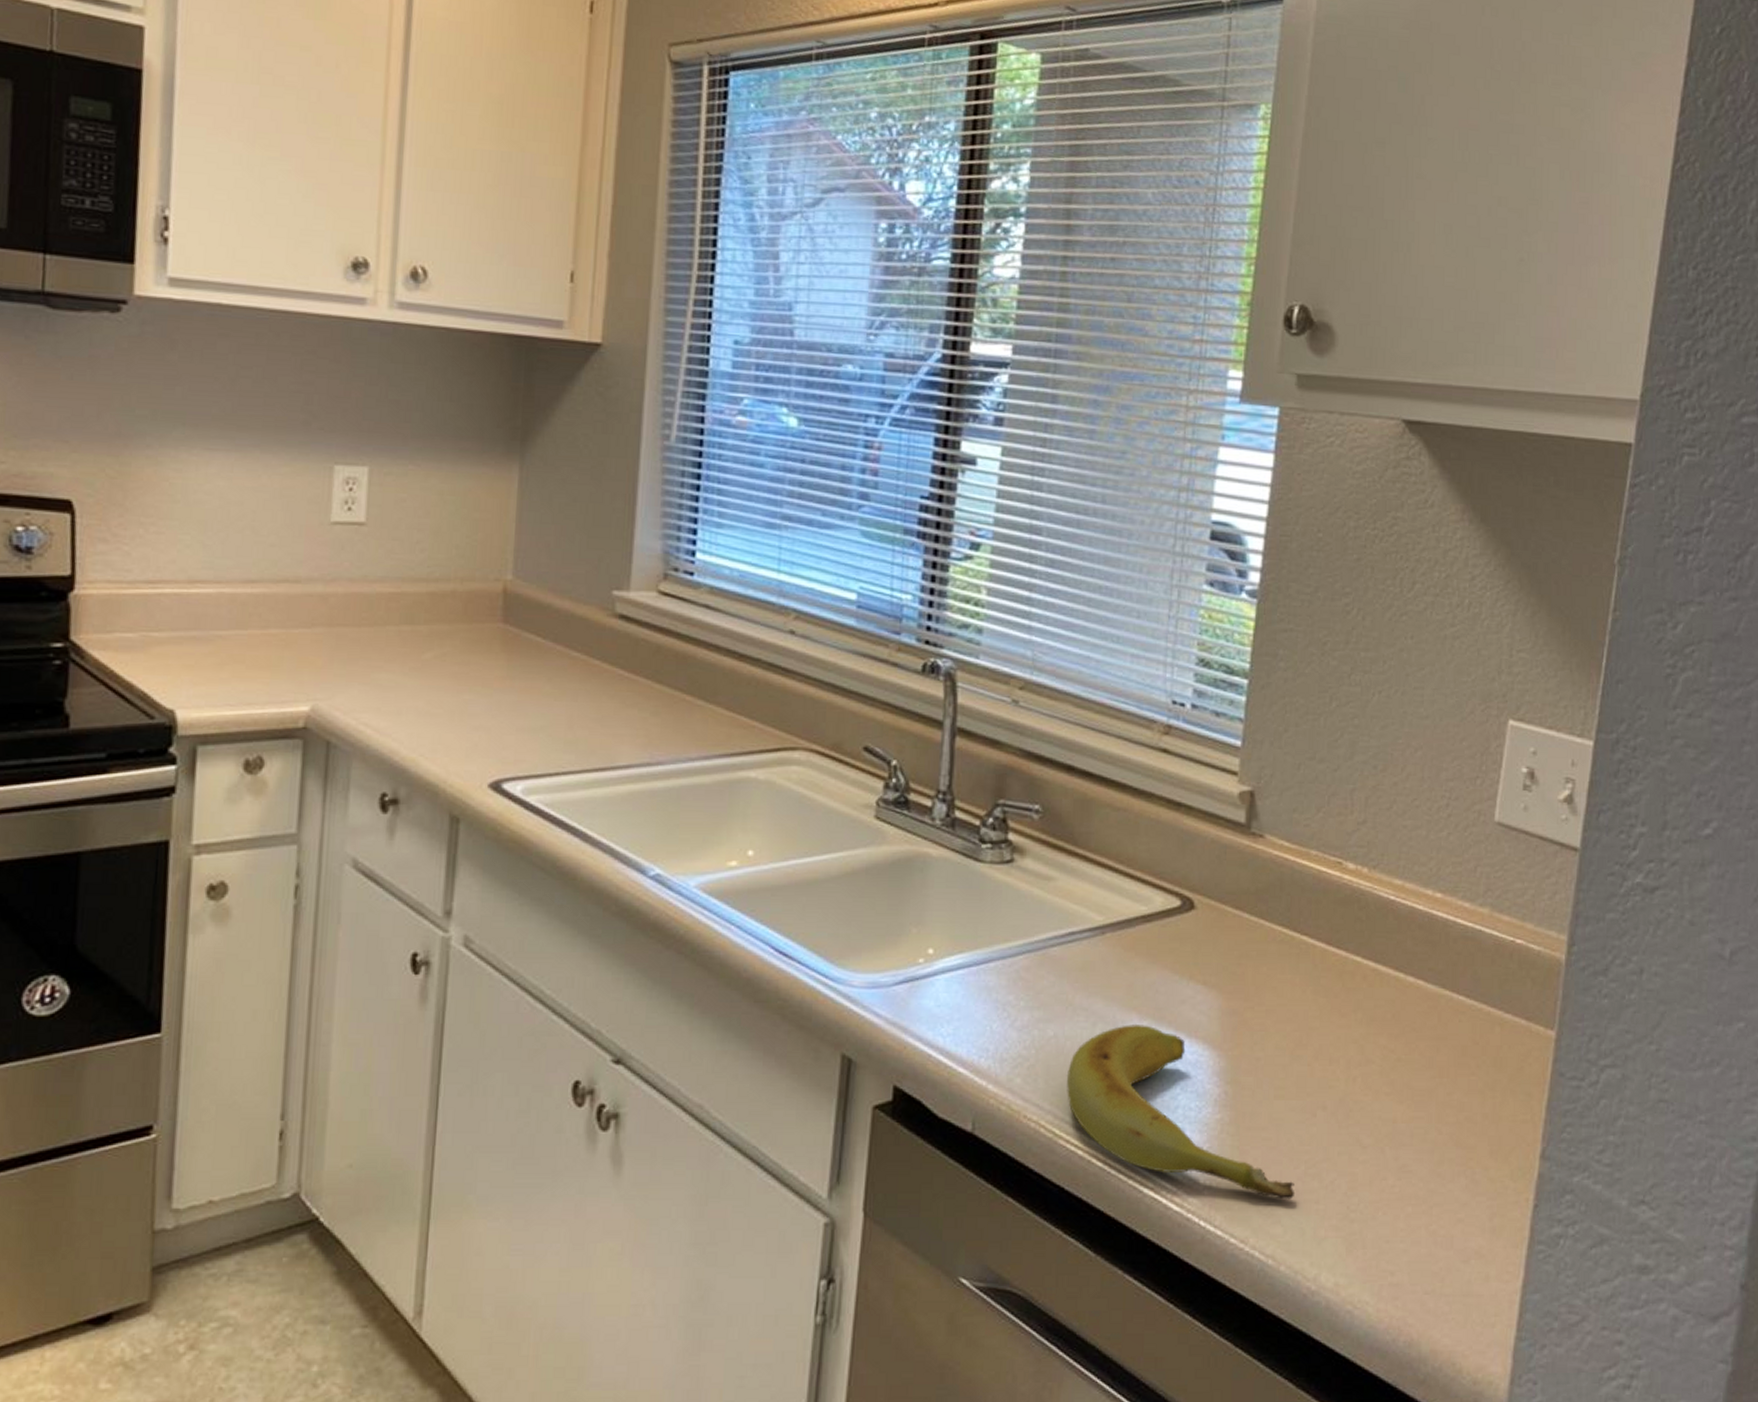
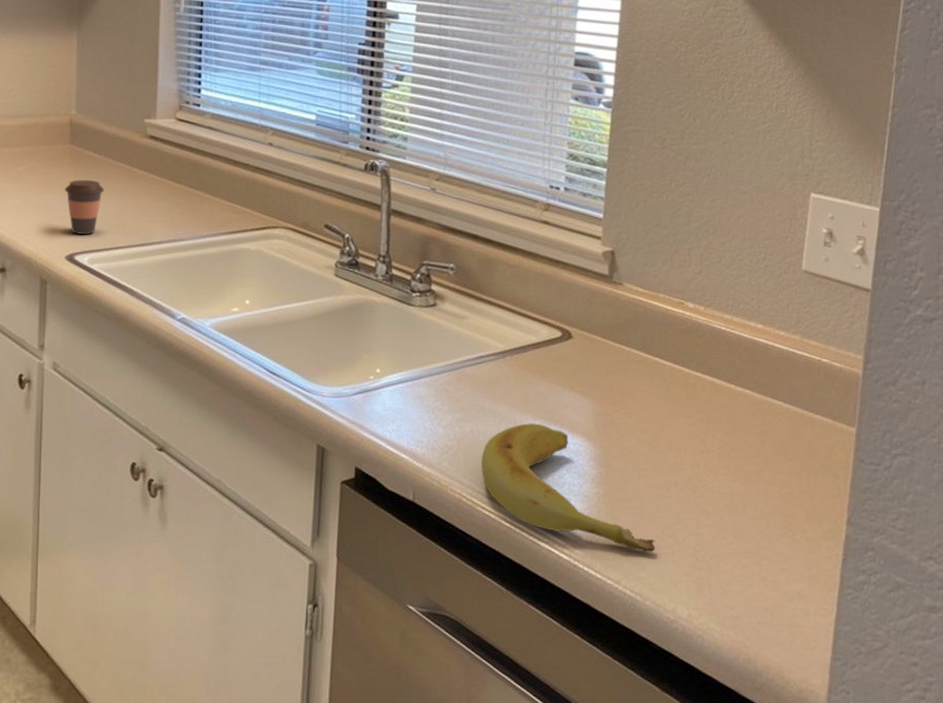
coffee cup: none [490,673,550,753] -> present [64,179,104,234]

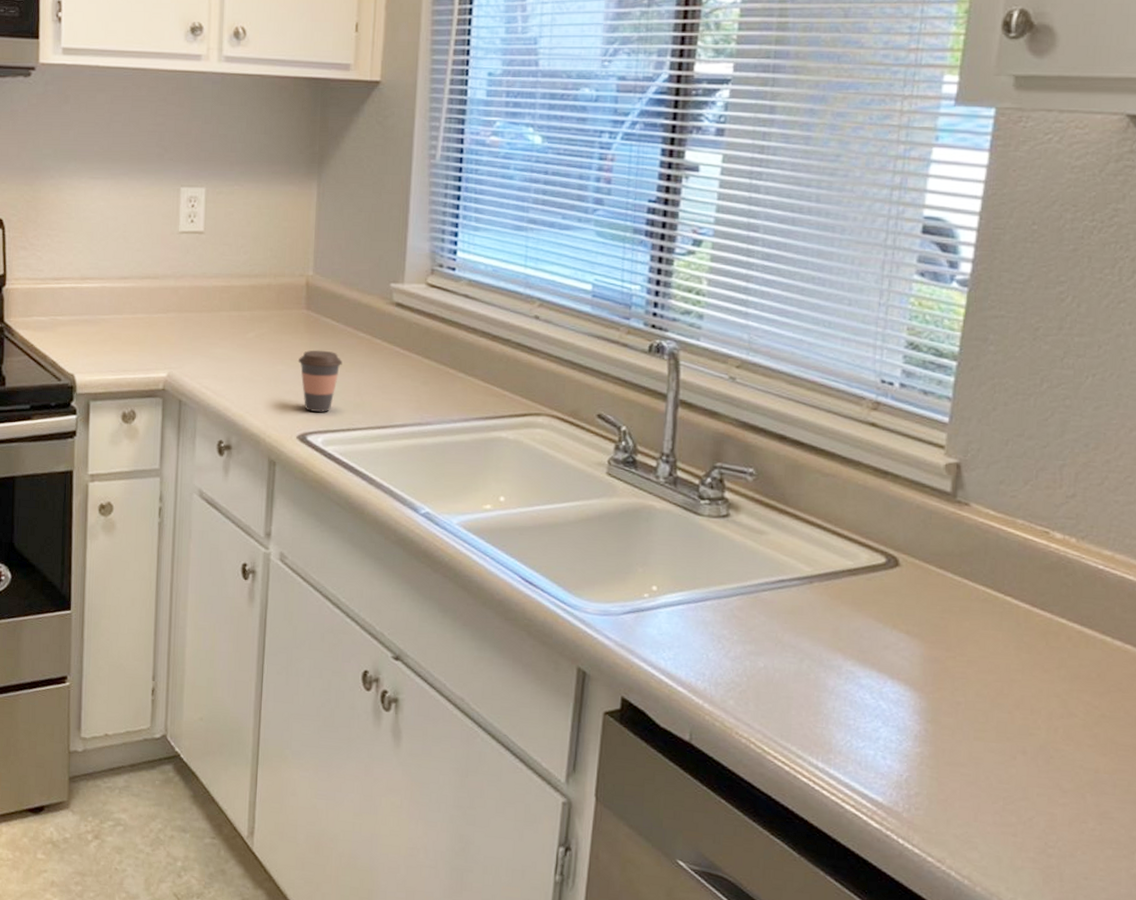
banana: present [480,422,656,552] -> none [775,662,993,830]

